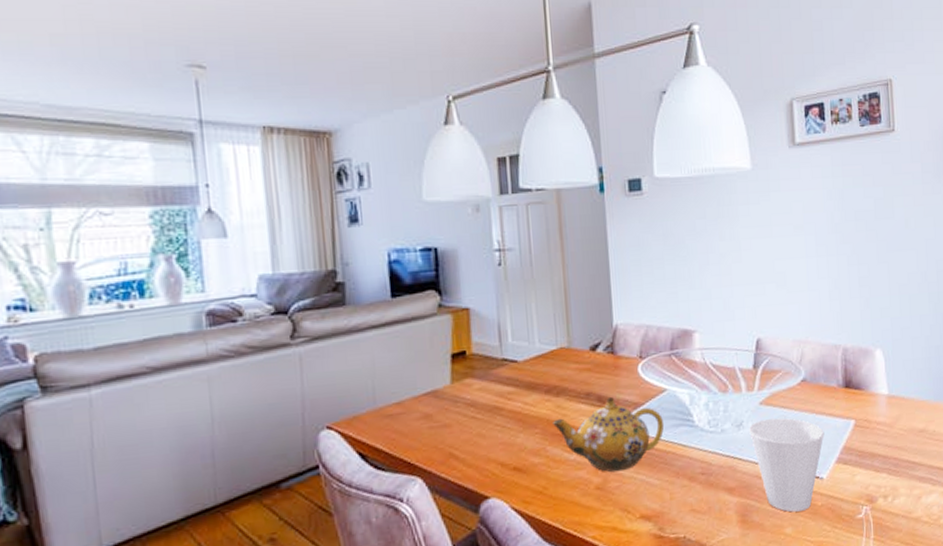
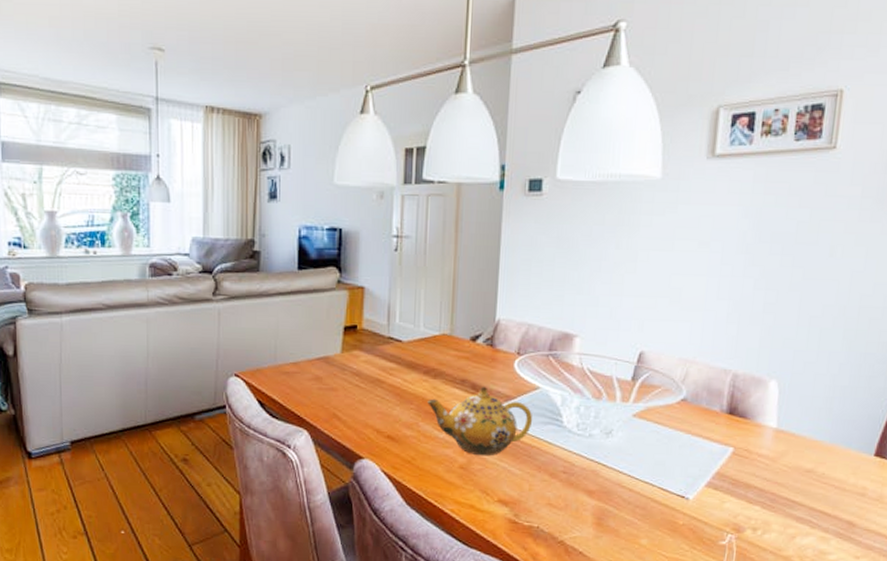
cup: present [749,418,825,512] -> none [618,432,698,526]

